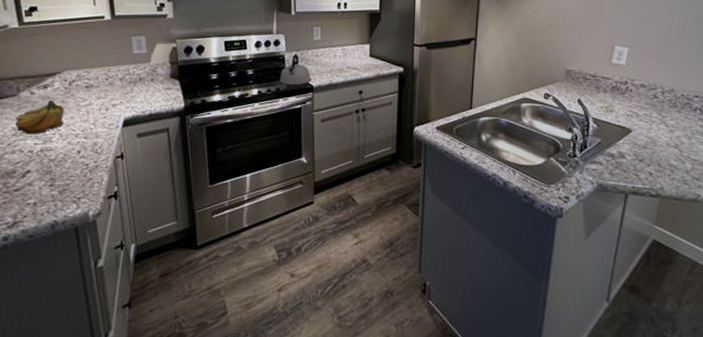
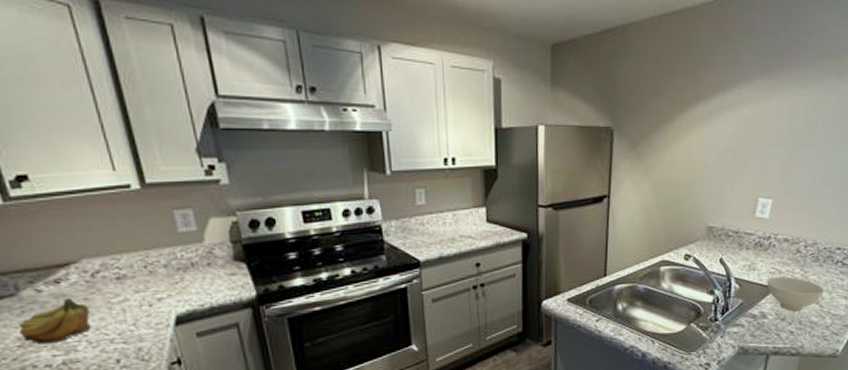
kettle: present [279,54,311,86] -> none [377,223,417,262]
bowl: none [624,120,684,153] -> present [766,276,825,311]

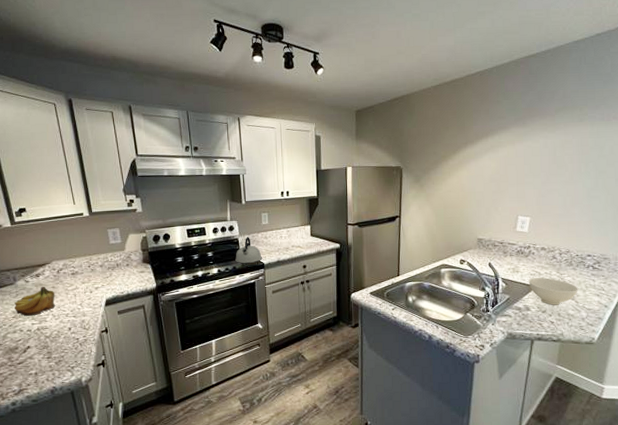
kettle: none [377,223,417,262] -> present [235,237,262,264]

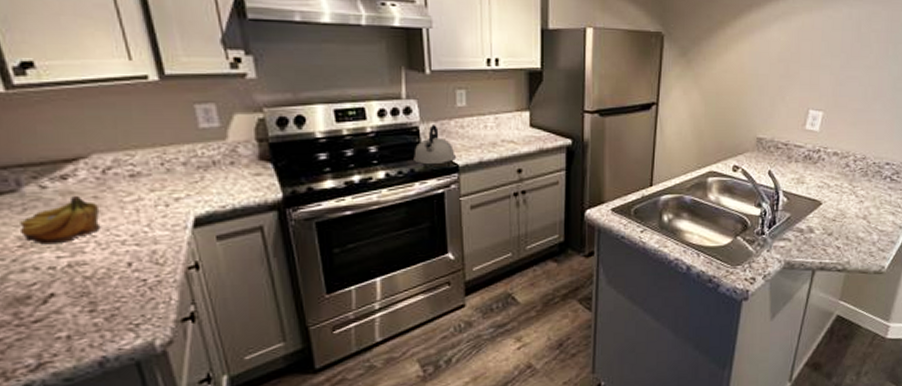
bowl: present [528,278,579,305] -> none [814,191,873,226]

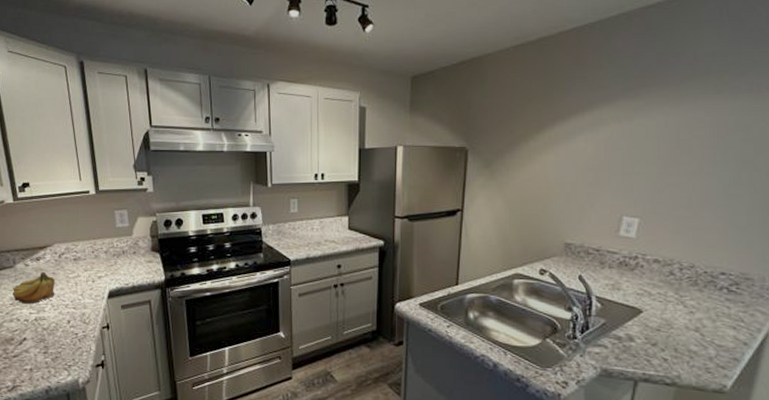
kettle: present [414,125,456,165] -> none [257,227,288,259]

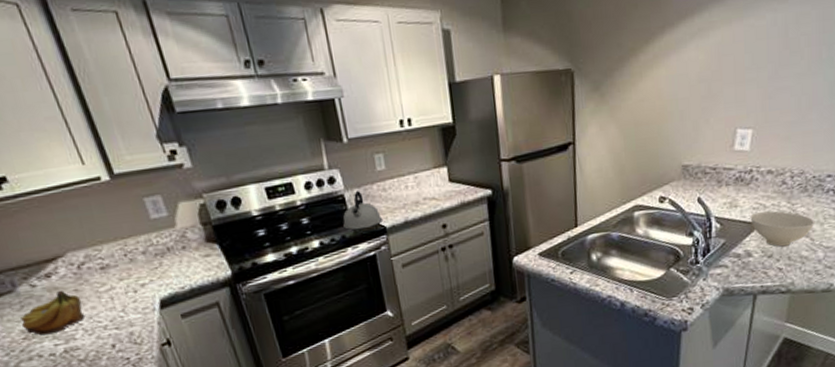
kettle: none [257,227,288,259] -> present [342,191,382,231]
bowl: none [633,299,706,337] -> present [750,211,815,247]

